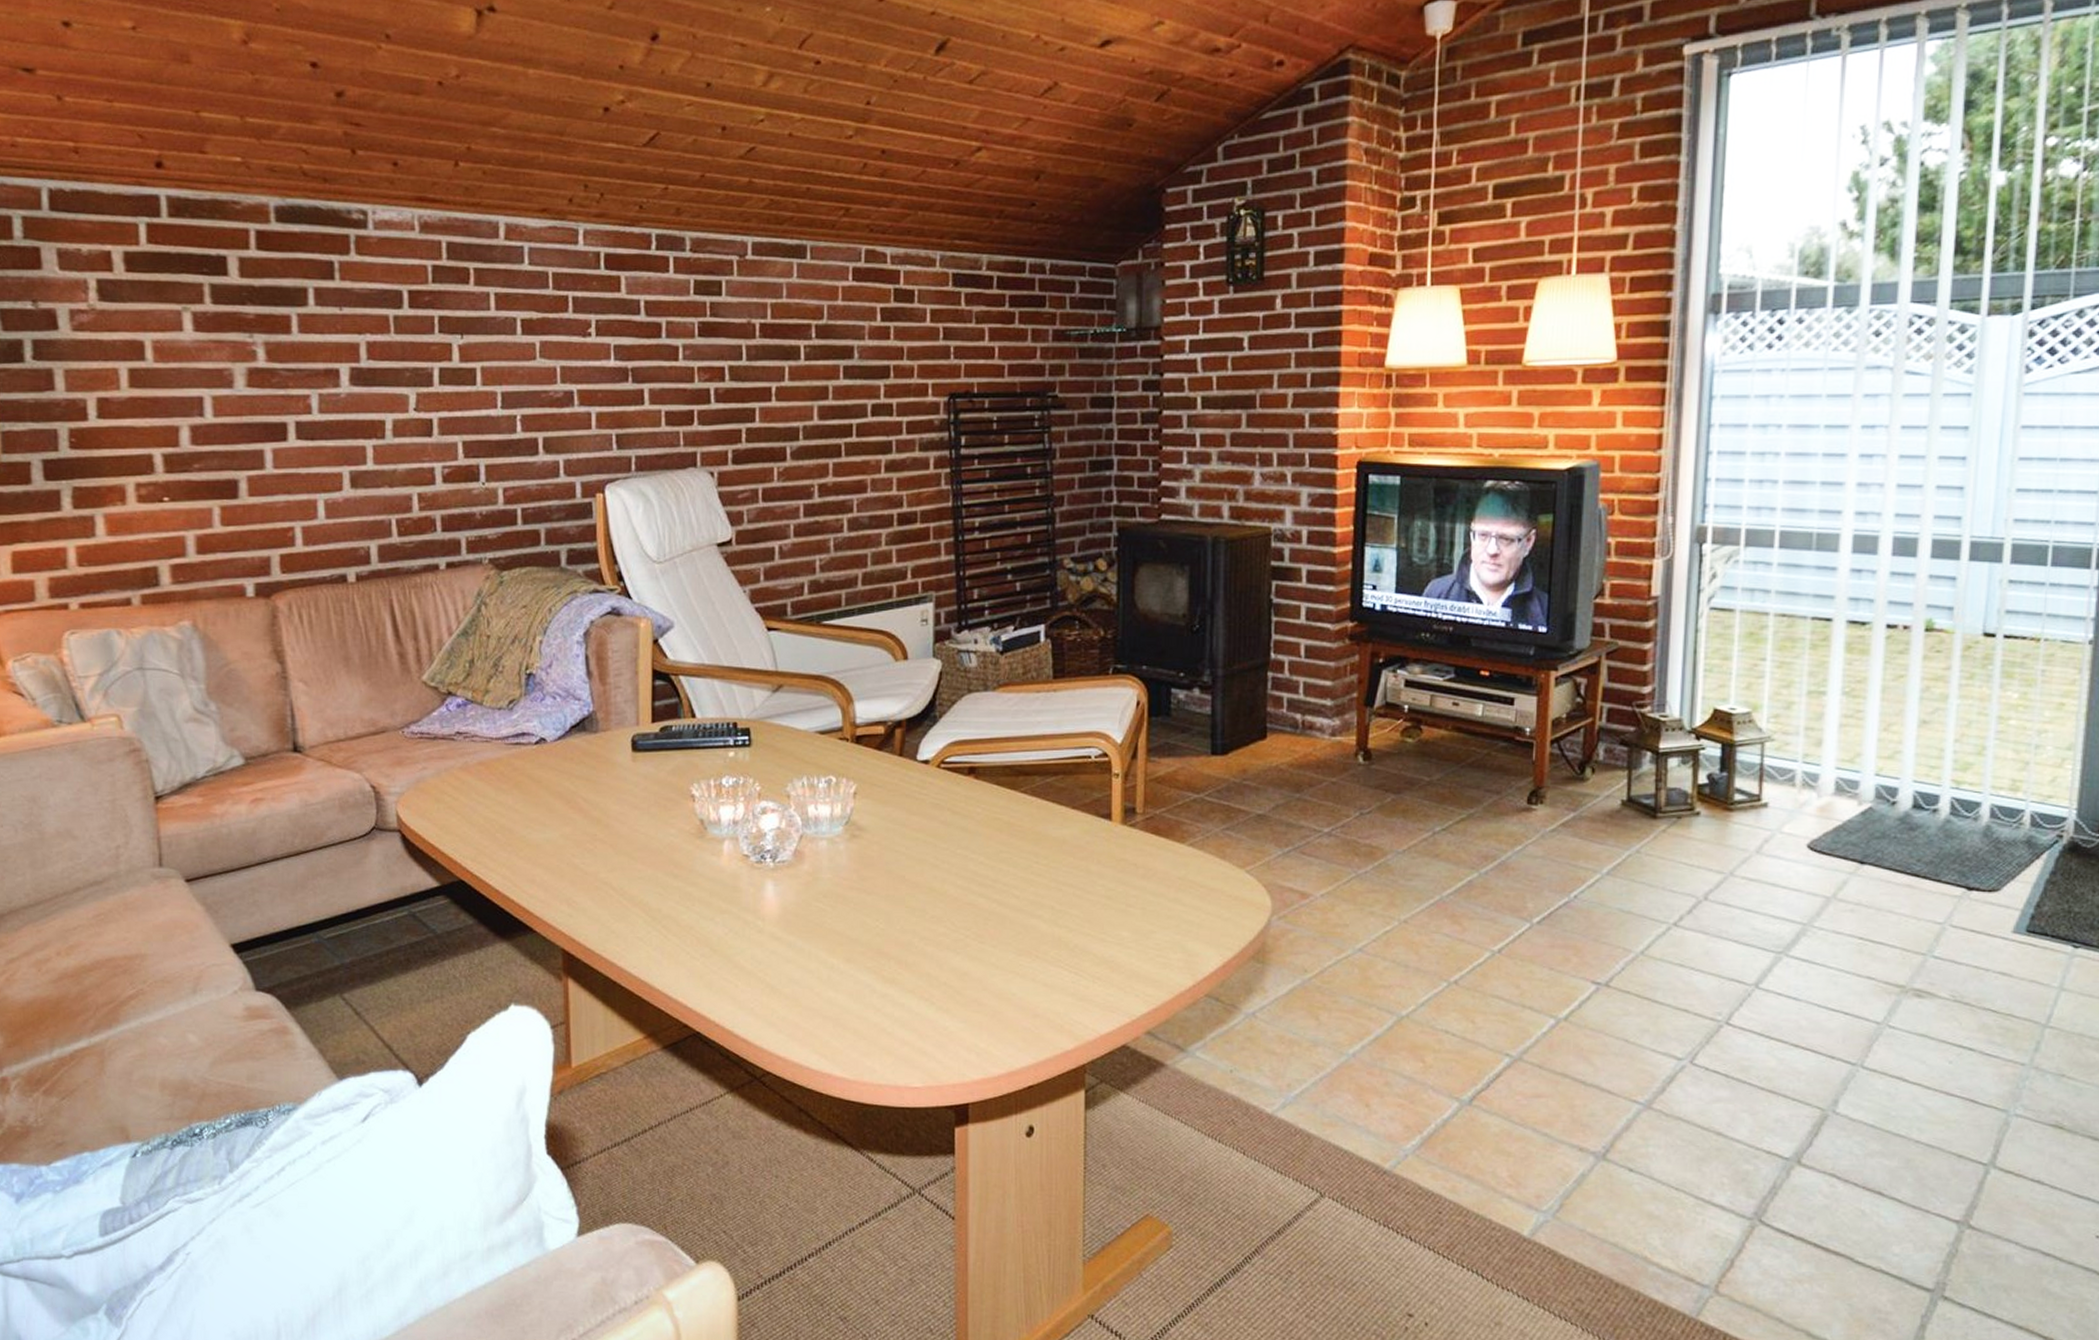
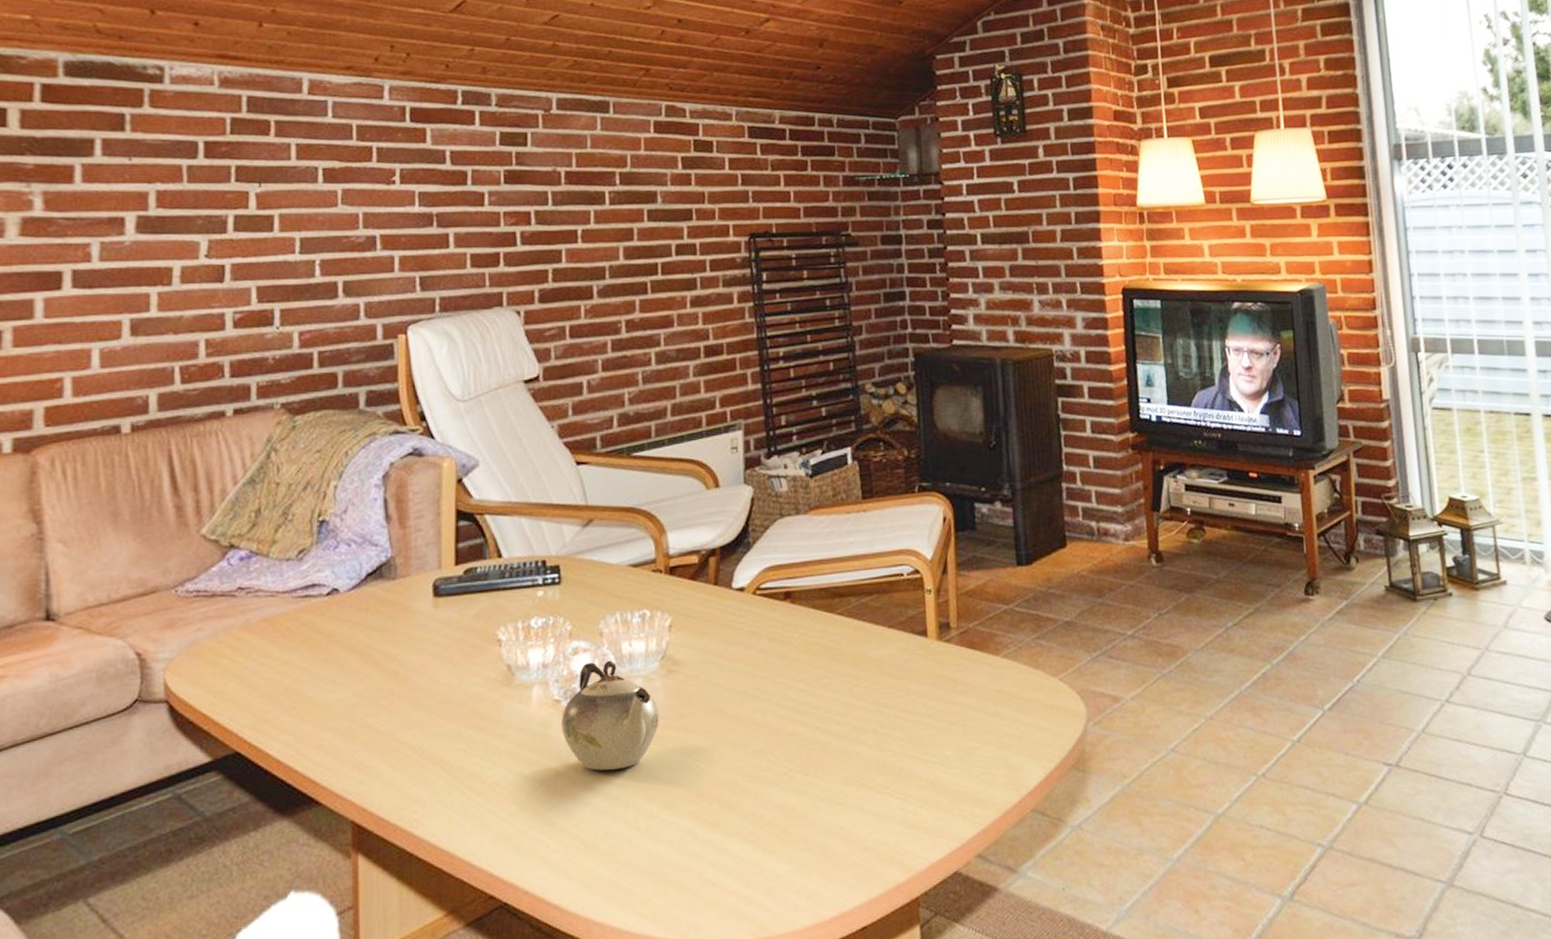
teapot: none [750,821,842,923] -> present [562,660,659,771]

